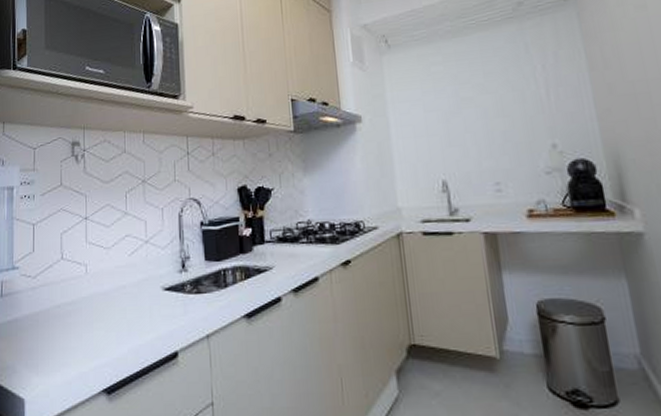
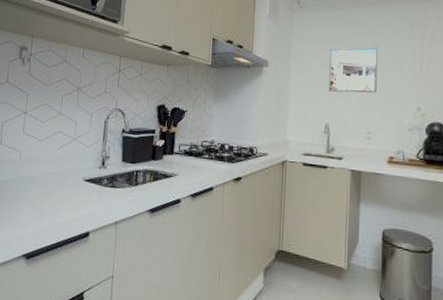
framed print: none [432,79,498,141] -> present [328,46,378,93]

